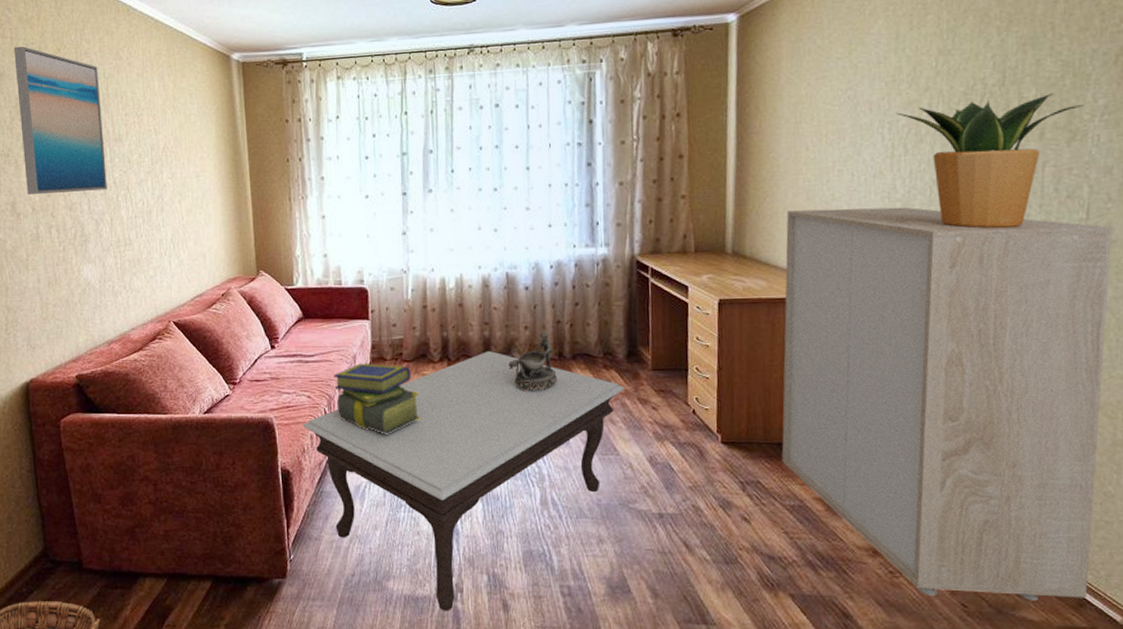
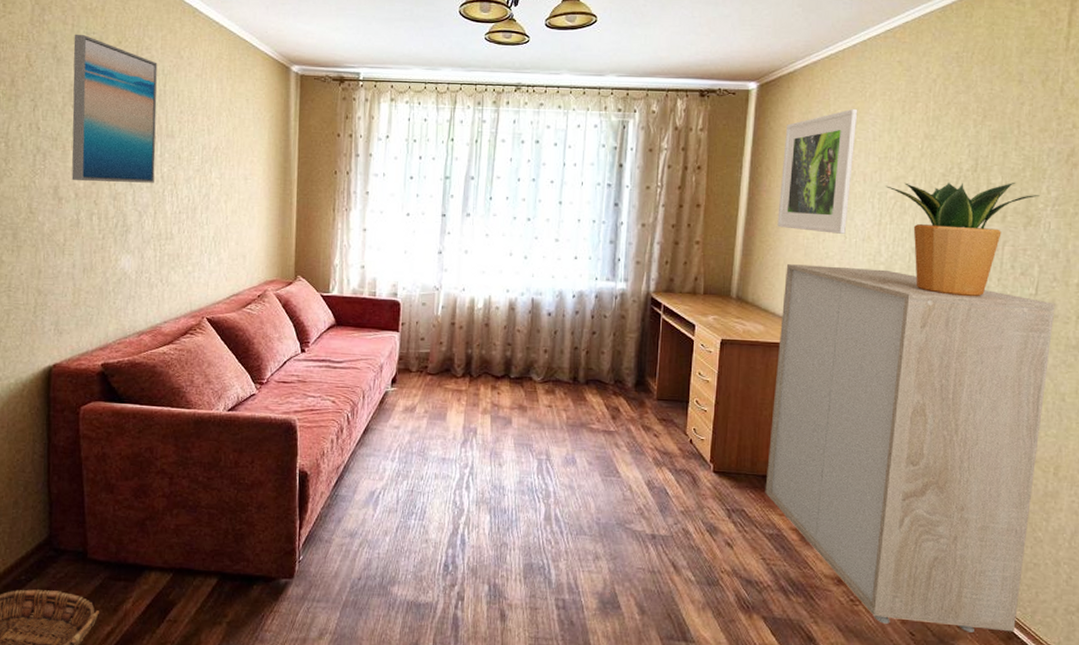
coffee table: present [302,351,625,611] -> none [324,371,631,619]
stack of books: present [333,363,422,434] -> none [359,373,440,443]
decorative bowl: present [509,331,557,391] -> none [526,356,570,411]
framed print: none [772,29,857,173] -> present [777,108,858,234]

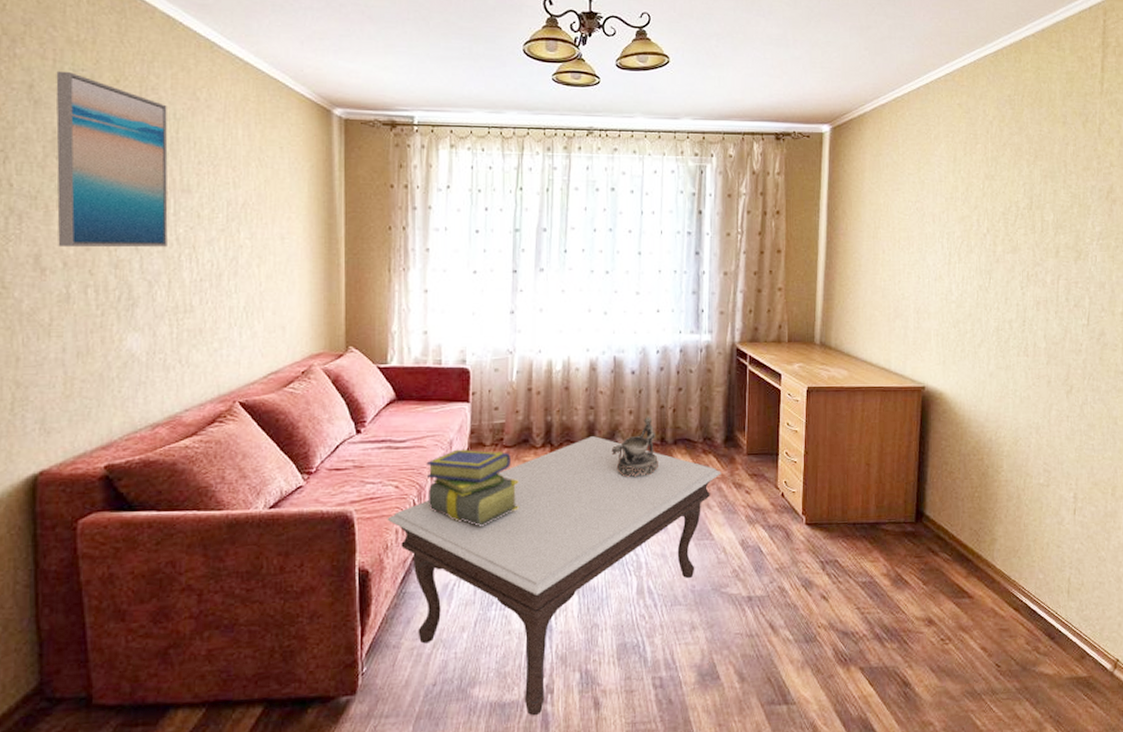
coffee table: none [324,371,631,619] -> present [387,436,721,716]
stack of books: none [359,373,440,443] -> present [426,449,520,526]
decorative bowl: none [526,356,570,411] -> present [612,416,658,477]
storage cabinet: present [765,264,1055,632] -> none [856,307,1105,659]
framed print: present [777,108,858,234] -> none [855,150,925,274]
potted plant: present [885,182,1040,297] -> none [952,218,1086,331]

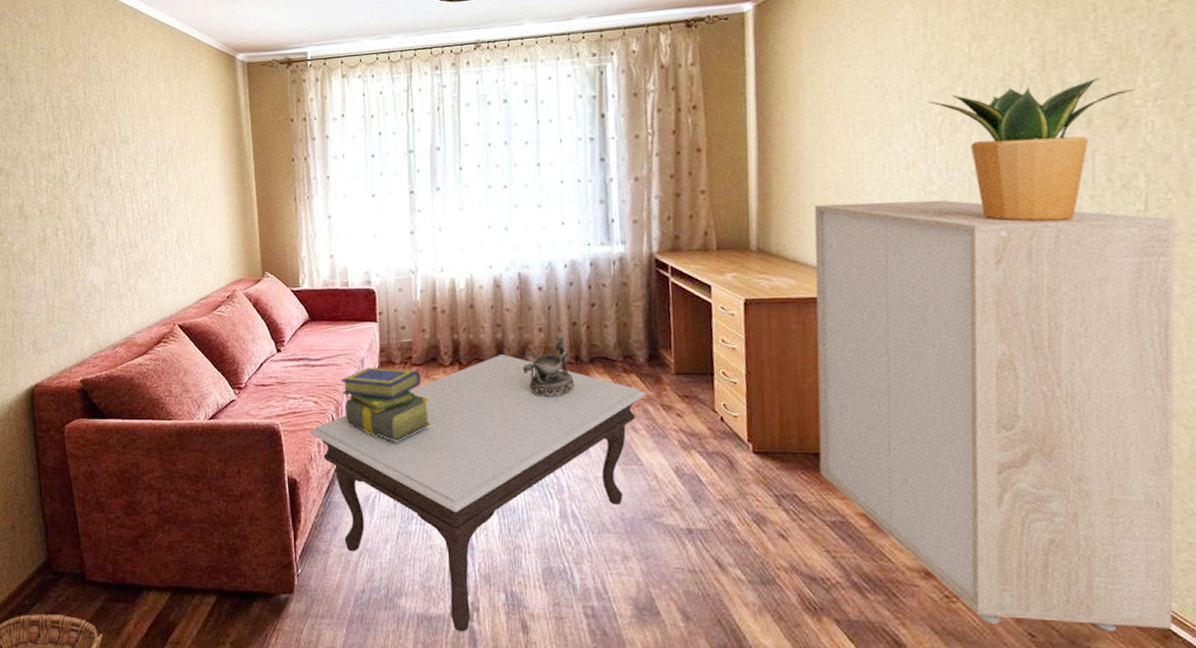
wall art: present [56,70,168,247] -> none [24,51,113,197]
storage cabinet: none [856,307,1105,659] -> present [814,199,1176,631]
potted plant: none [952,218,1086,331] -> present [927,77,1135,223]

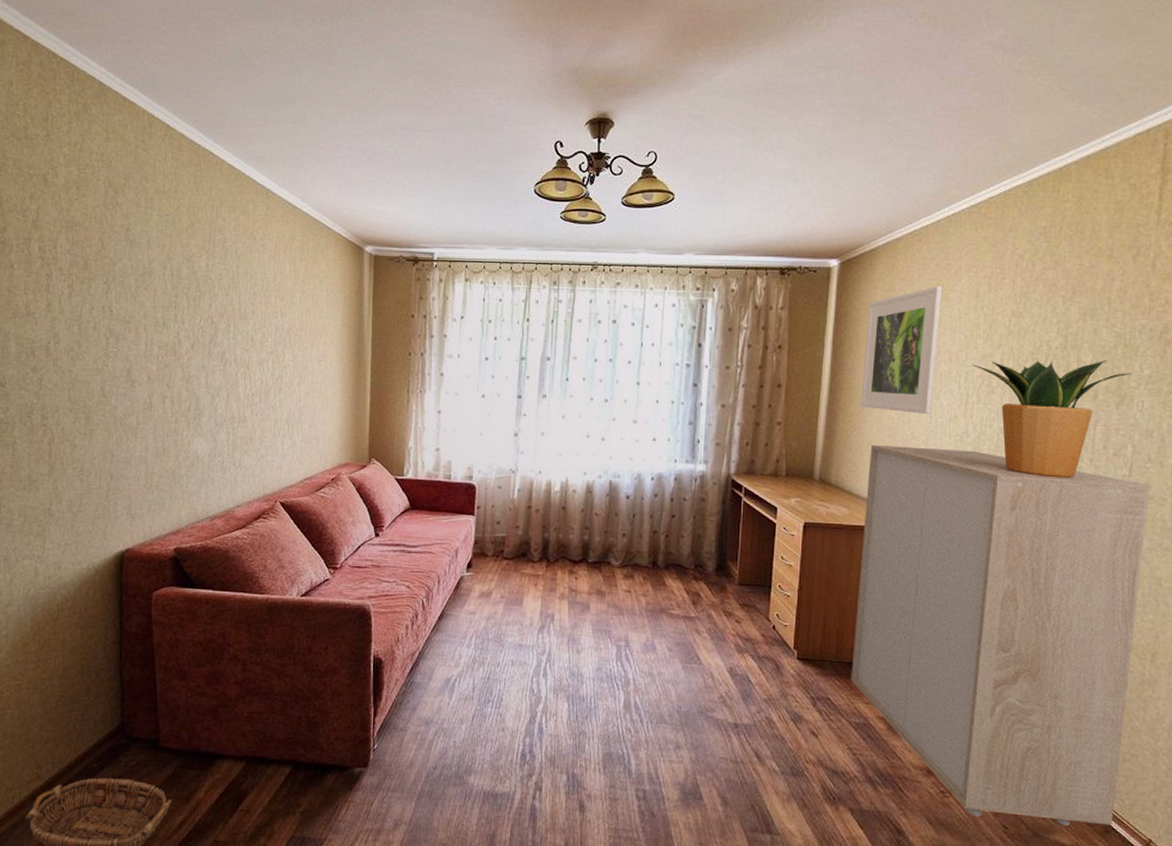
coffee table: present [309,354,647,632] -> none [399,555,712,809]
stack of books: present [341,367,433,442] -> none [434,557,517,629]
decorative bowl: present [523,333,575,397] -> none [605,540,649,597]
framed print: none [794,16,884,165] -> present [861,285,943,414]

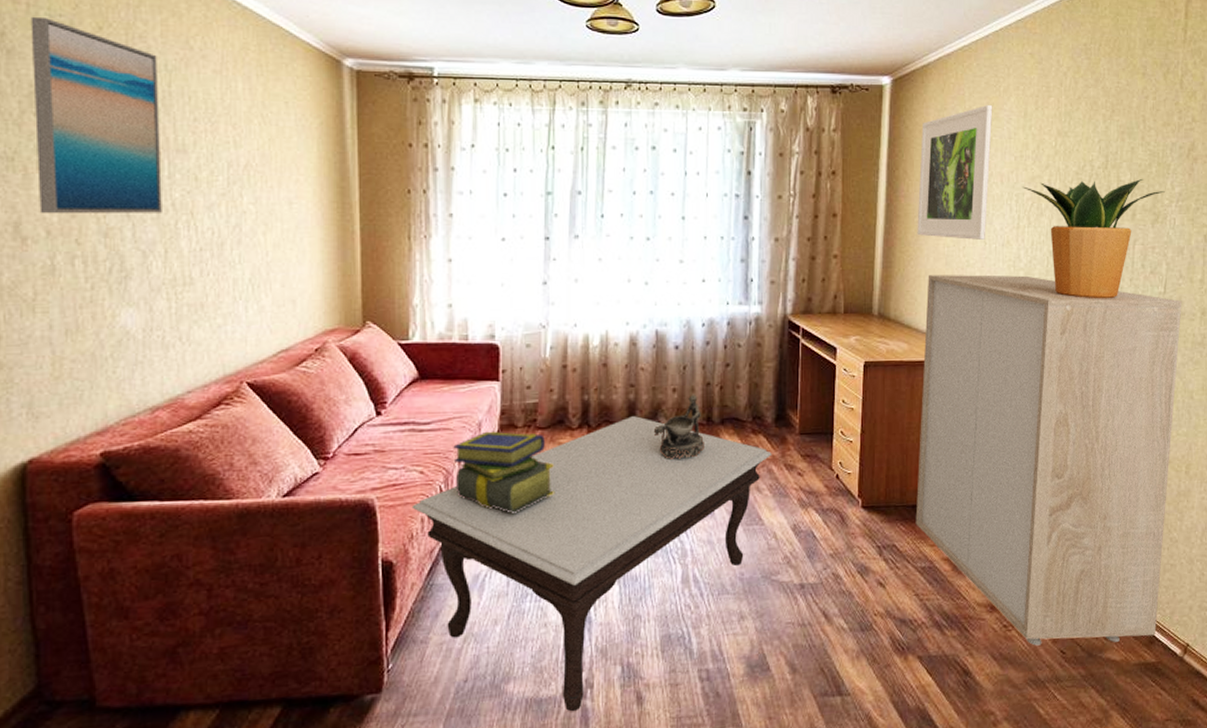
wall art: none [144,216,231,366] -> present [30,16,162,213]
coffee table: none [399,555,712,809] -> present [411,416,772,712]
stack of books: none [434,557,517,629] -> present [453,431,556,513]
decorative bowl: none [605,540,649,597] -> present [654,394,704,460]

